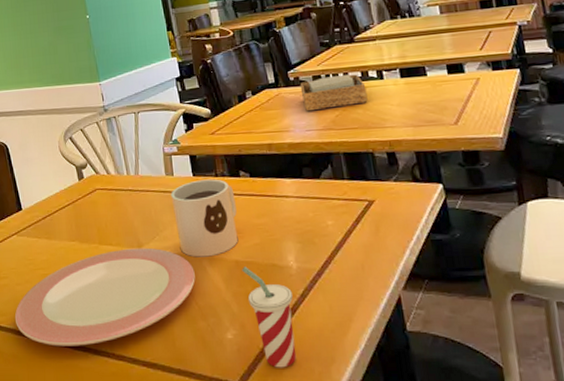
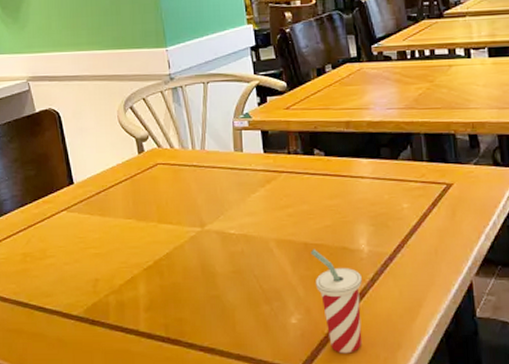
plate: present [14,248,196,346] -> none [61,227,261,330]
mug: present [171,179,239,257] -> none [239,156,309,239]
napkin holder: present [300,74,368,112] -> none [383,51,453,89]

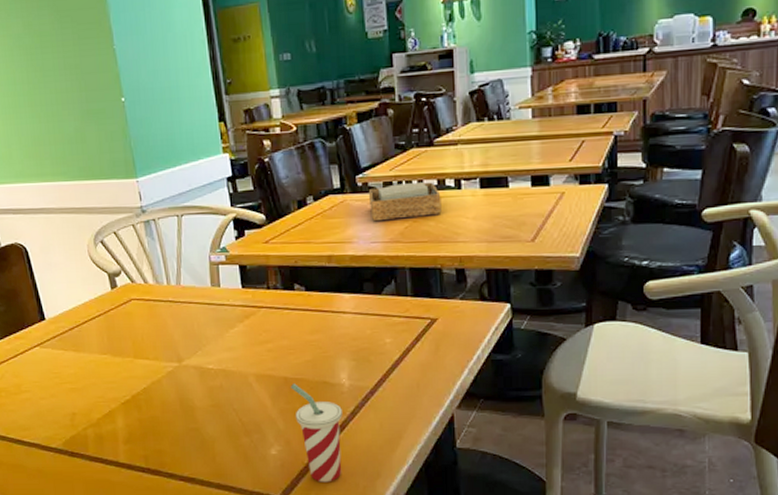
napkin holder: none [383,51,453,89] -> present [368,182,442,222]

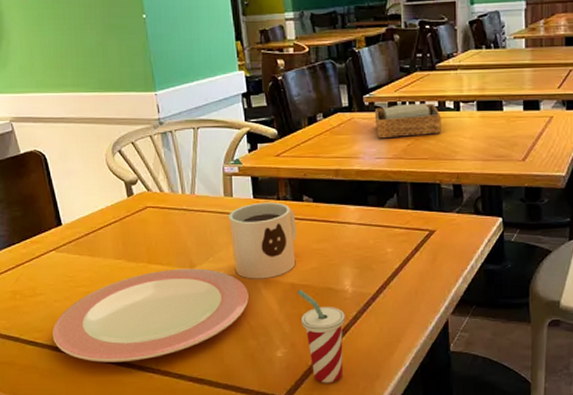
plate: none [39,362,240,461] -> present [52,268,249,362]
mug: none [216,291,289,373] -> present [228,202,297,279]

